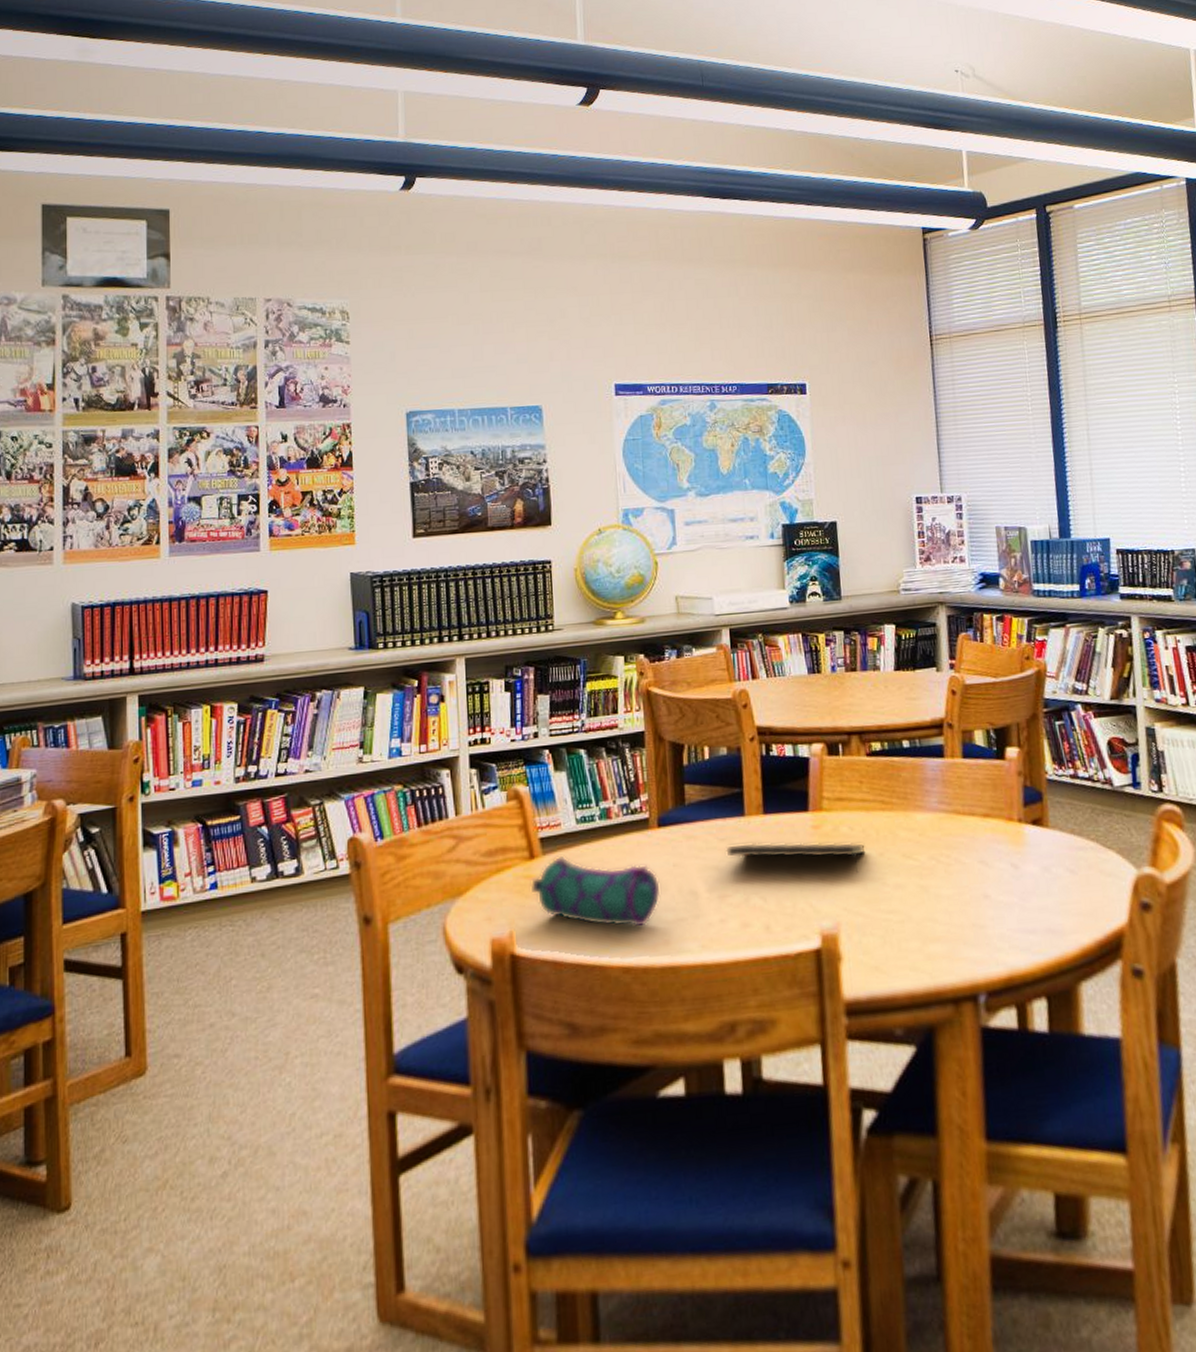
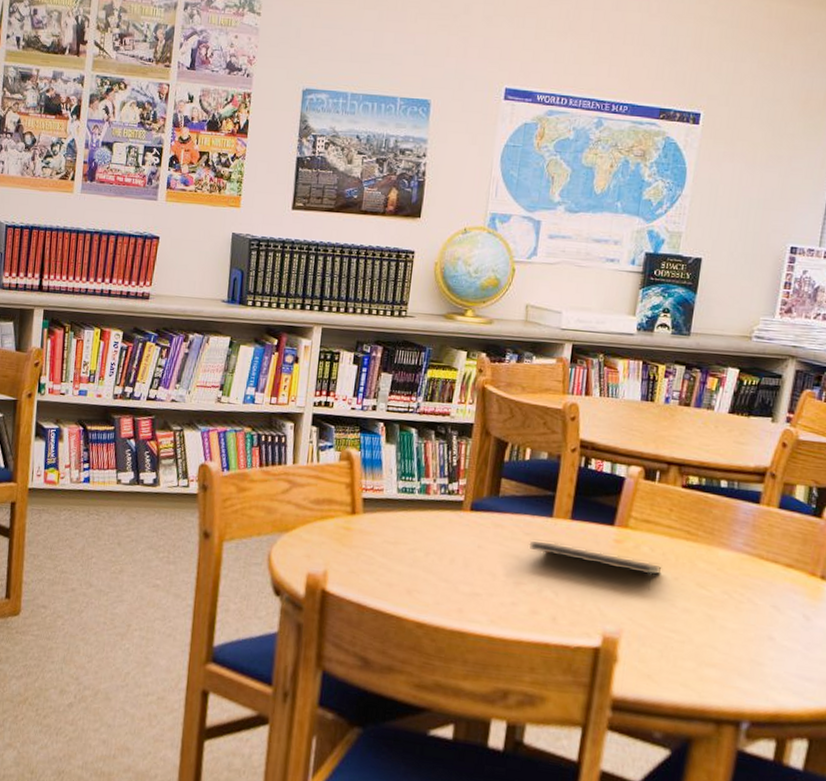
pencil case: present [530,857,661,927] -> none [348,517,463,593]

